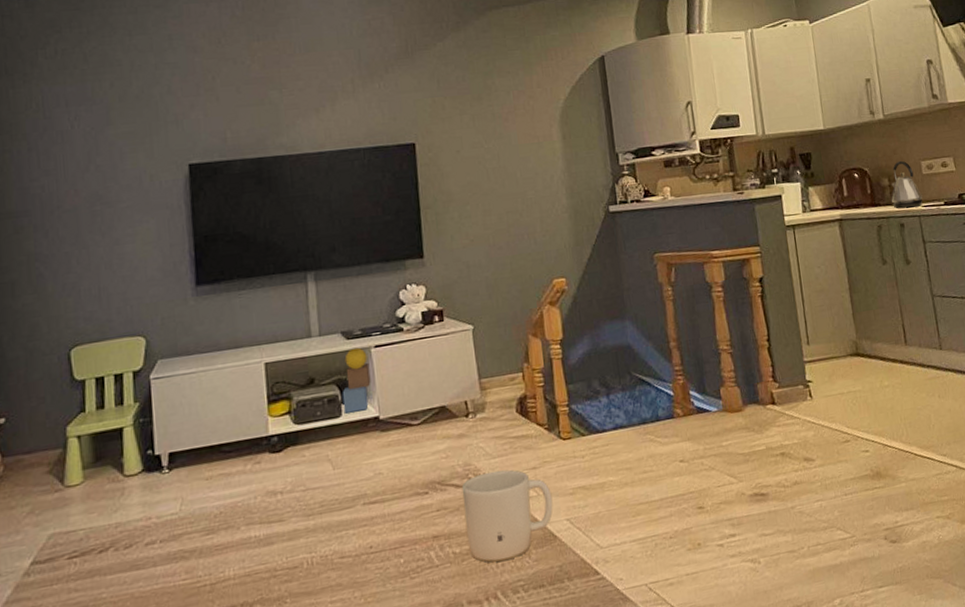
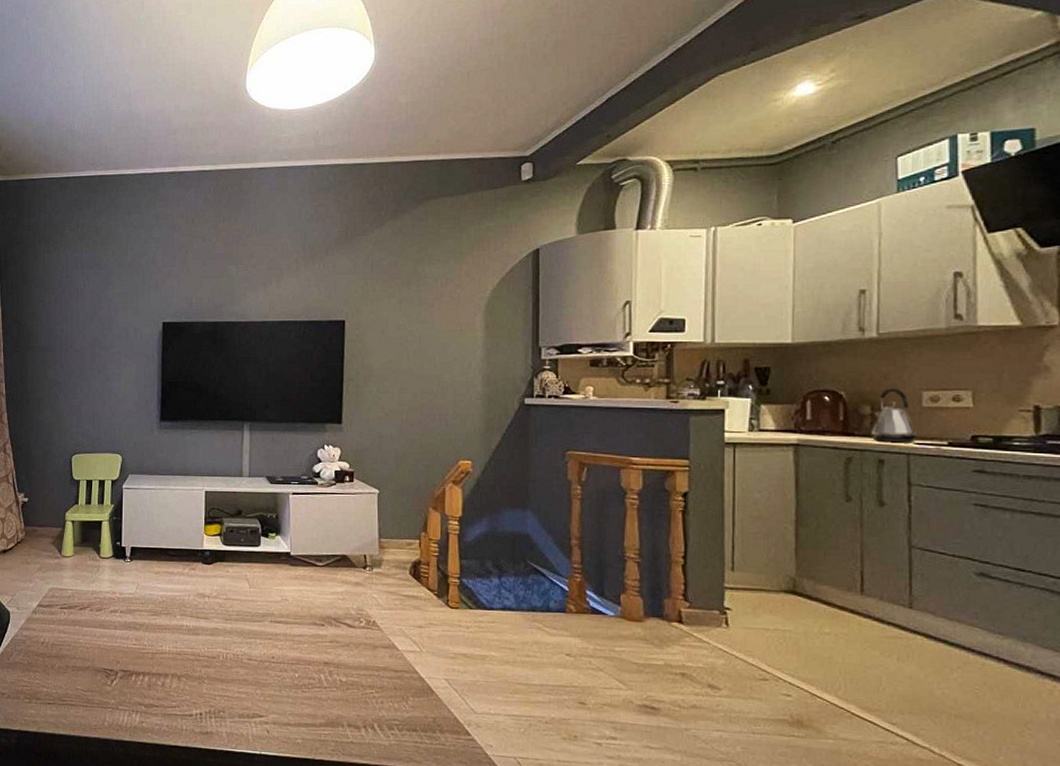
toy blocks: present [342,347,371,414] -> none [262,491,287,545]
mug: present [461,469,553,563] -> none [353,620,434,700]

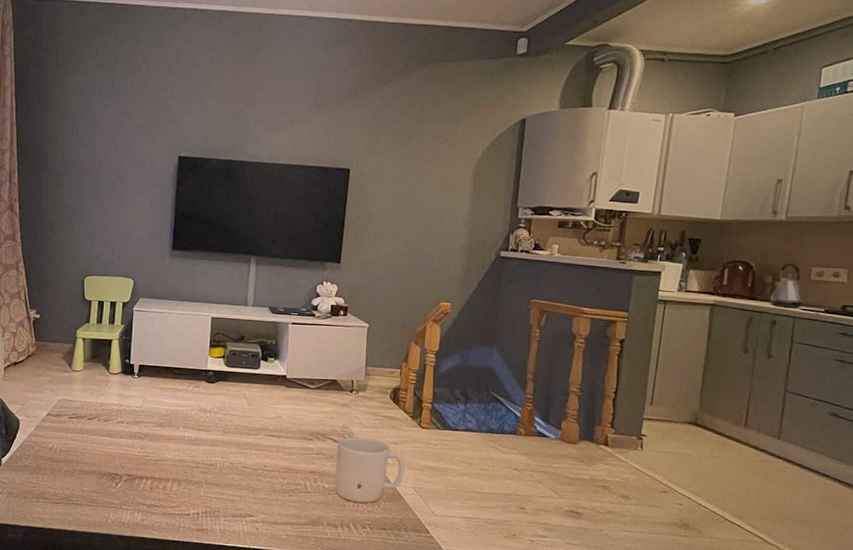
mug: none [353,620,434,700] -> present [334,436,405,504]

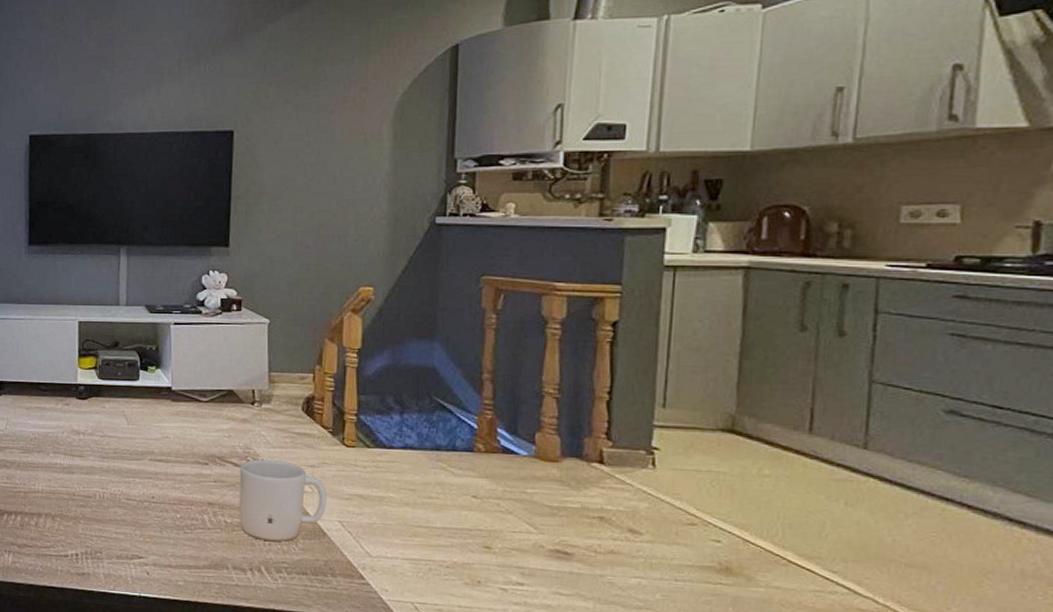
kettle: present [769,262,805,309] -> none [835,201,893,265]

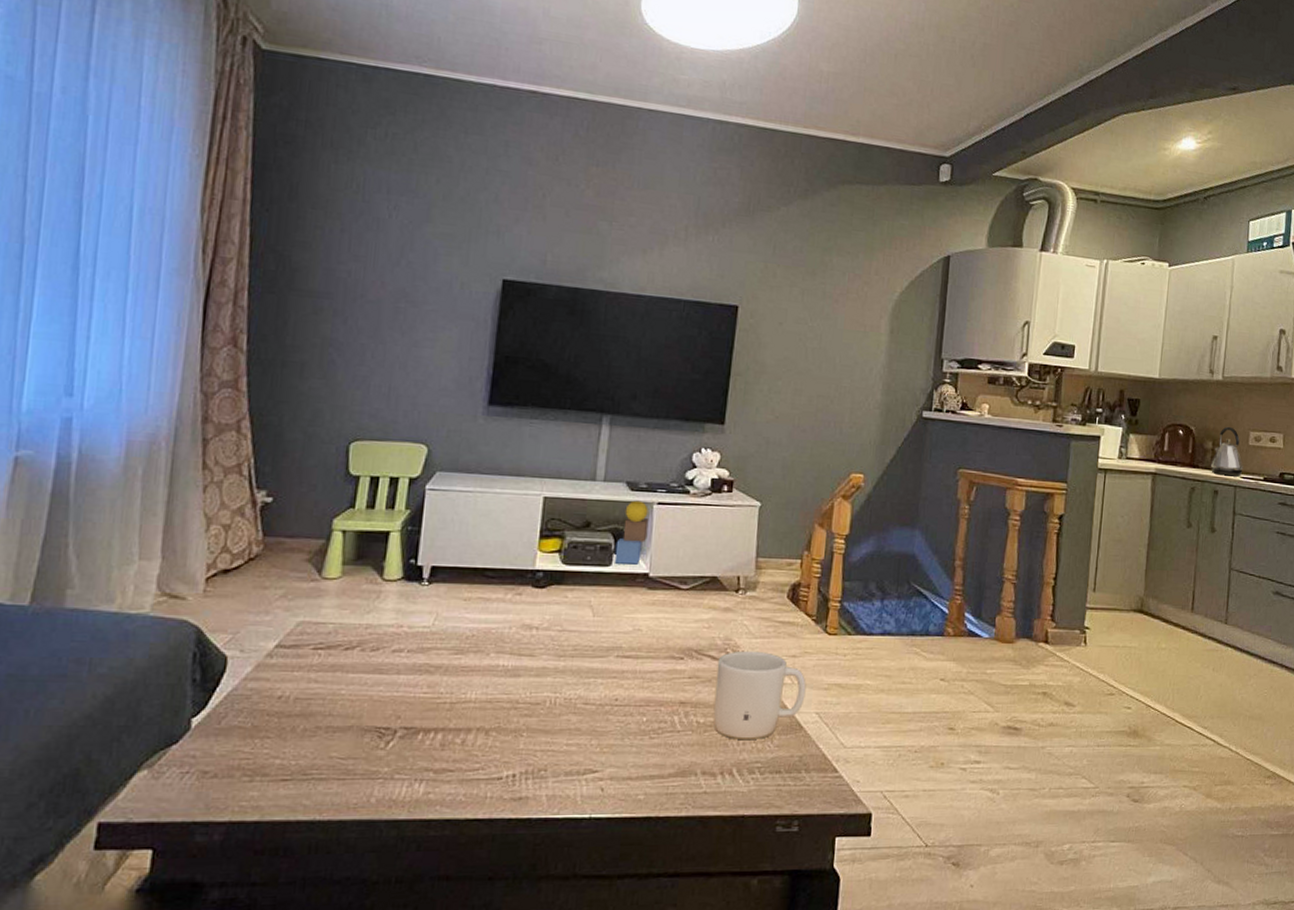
toy blocks: none [141,321,168,379] -> present [614,500,649,565]
kettle: none [835,201,893,265] -> present [1210,426,1244,477]

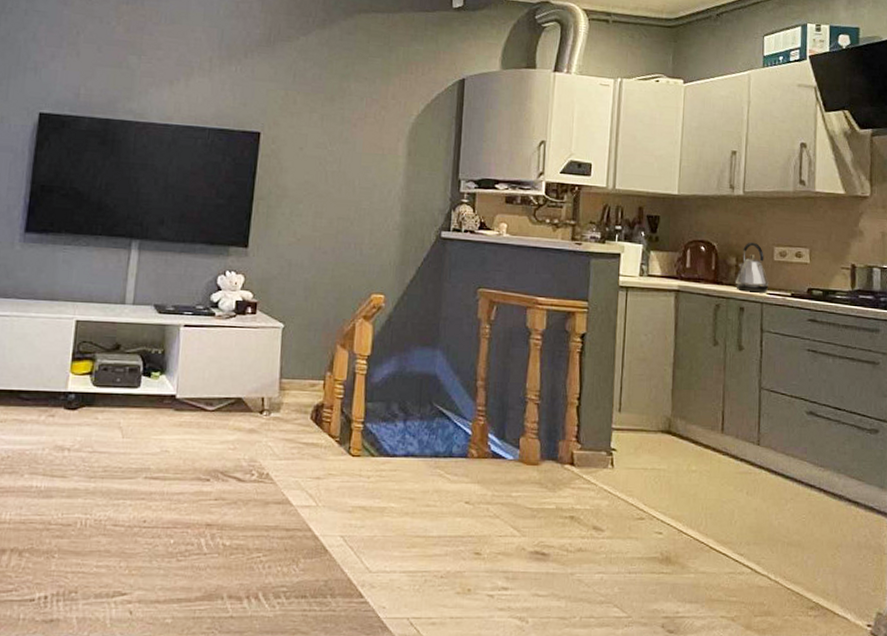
toy blocks: present [614,500,649,565] -> none [142,323,176,386]
mug: present [712,650,806,741] -> none [238,472,331,564]

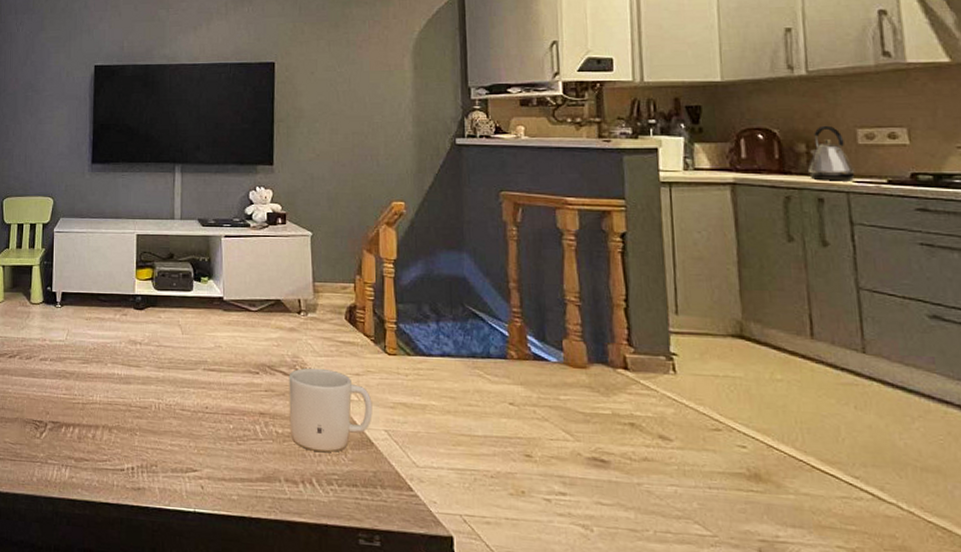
mug: none [238,472,331,564] -> present [288,367,373,453]

